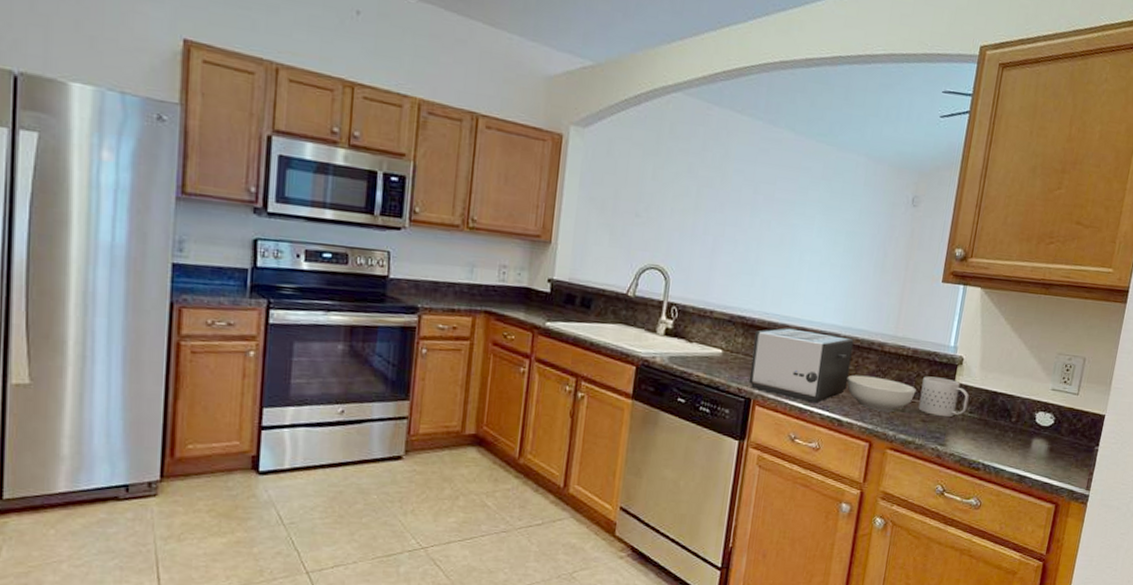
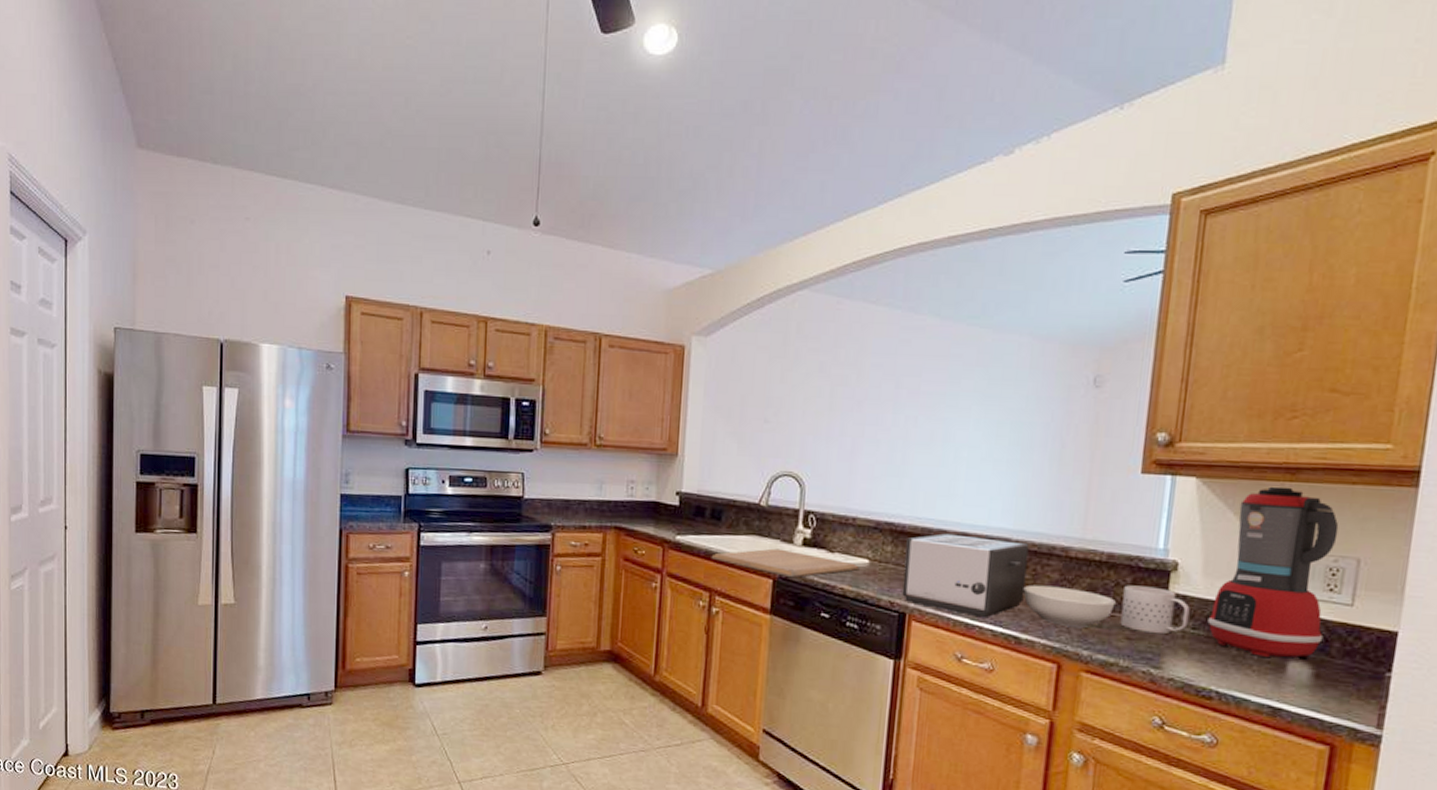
chopping board: none [579,337,714,366] -> present [711,548,860,578]
blender: none [980,297,1074,437] -> present [1207,486,1339,660]

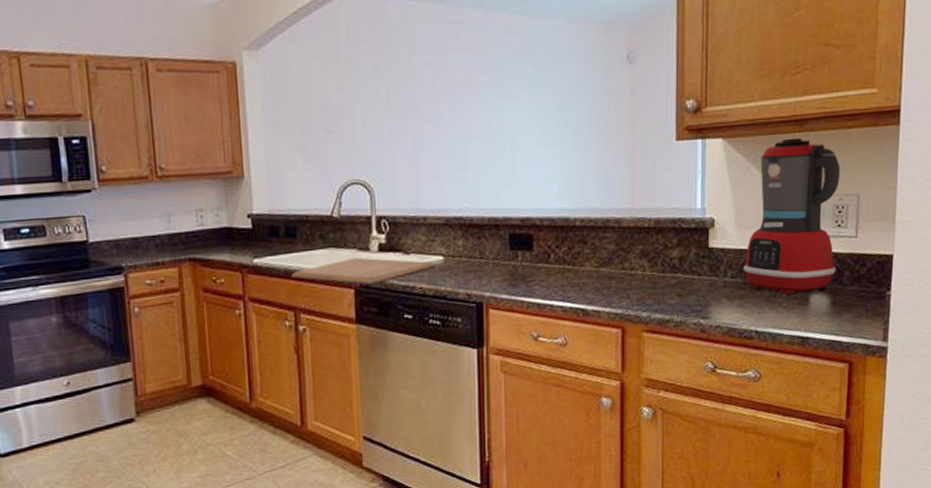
toaster: present [902,533,1029,618] -> none [476,220,587,296]
bowl: present [1023,585,1116,628] -> none [585,256,665,293]
mug: present [1120,585,1190,635] -> none [671,244,728,288]

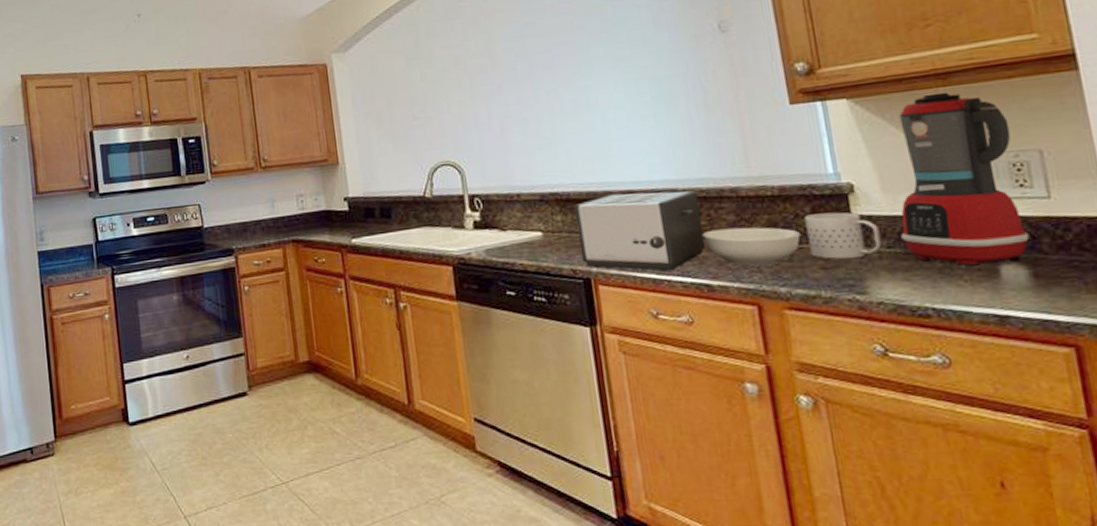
chopping board: present [291,257,435,285] -> none [388,235,535,262]
toaster: none [476,220,587,296] -> present [574,191,706,271]
bowl: none [585,256,665,293] -> present [702,227,801,266]
mug: none [671,244,728,288] -> present [804,212,882,260]

